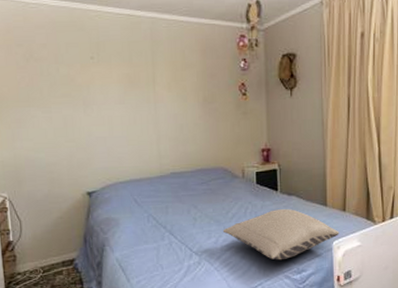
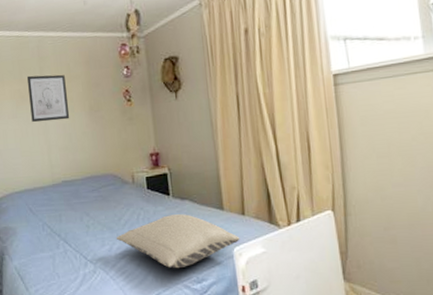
wall art: none [138,59,182,110] -> present [27,74,70,123]

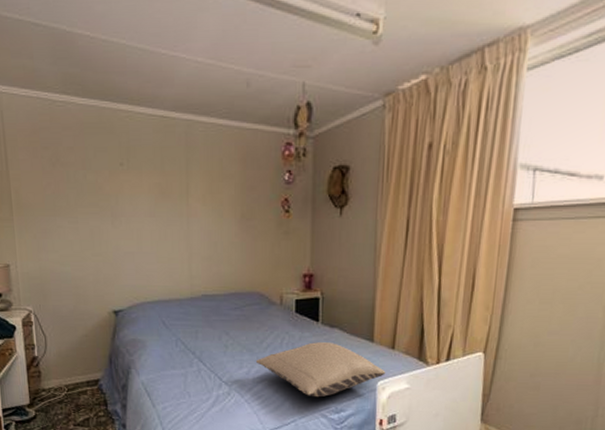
wall art: present [27,74,70,123] -> none [171,167,217,225]

